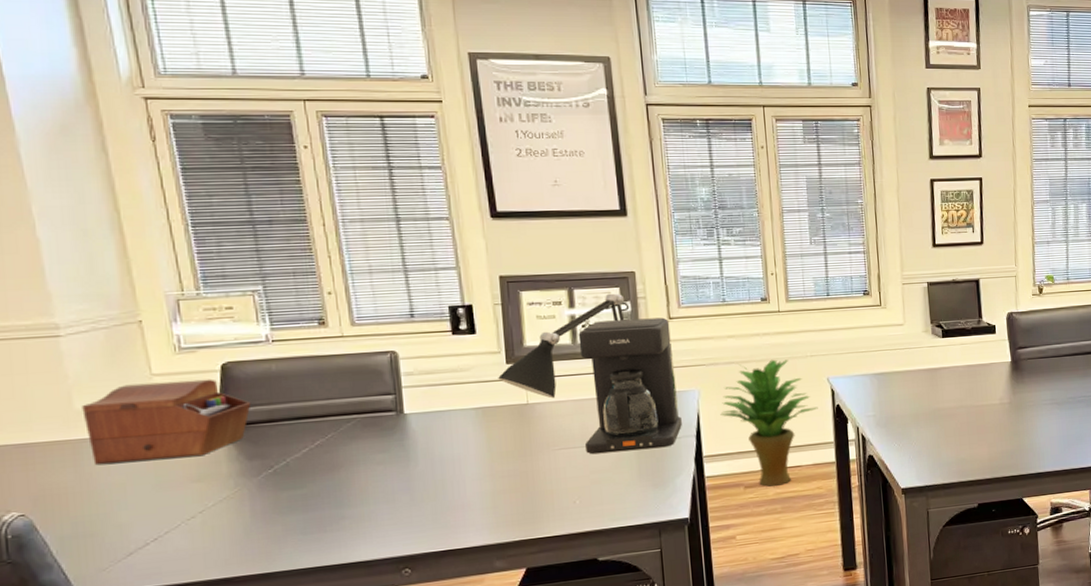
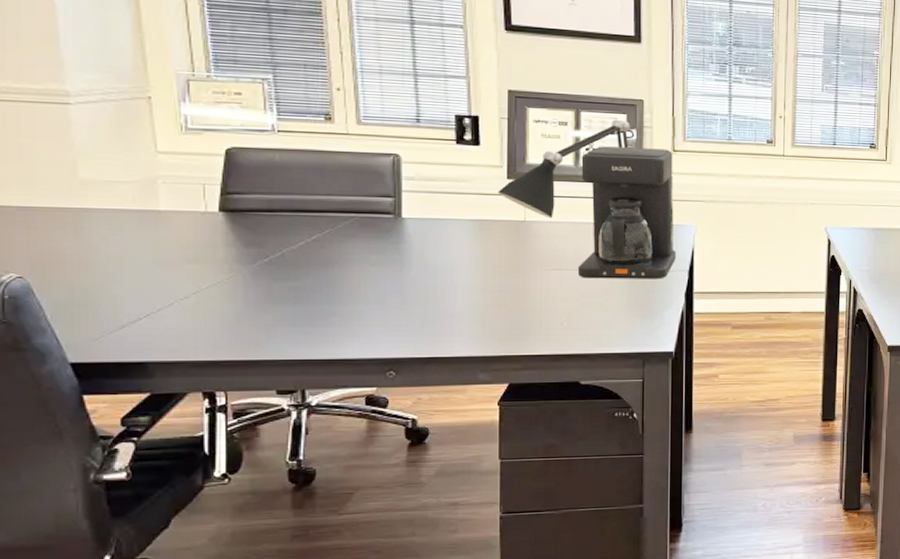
sewing box: present [82,379,251,466] -> none [86,159,252,238]
potted plant: present [720,359,818,487] -> none [715,203,813,331]

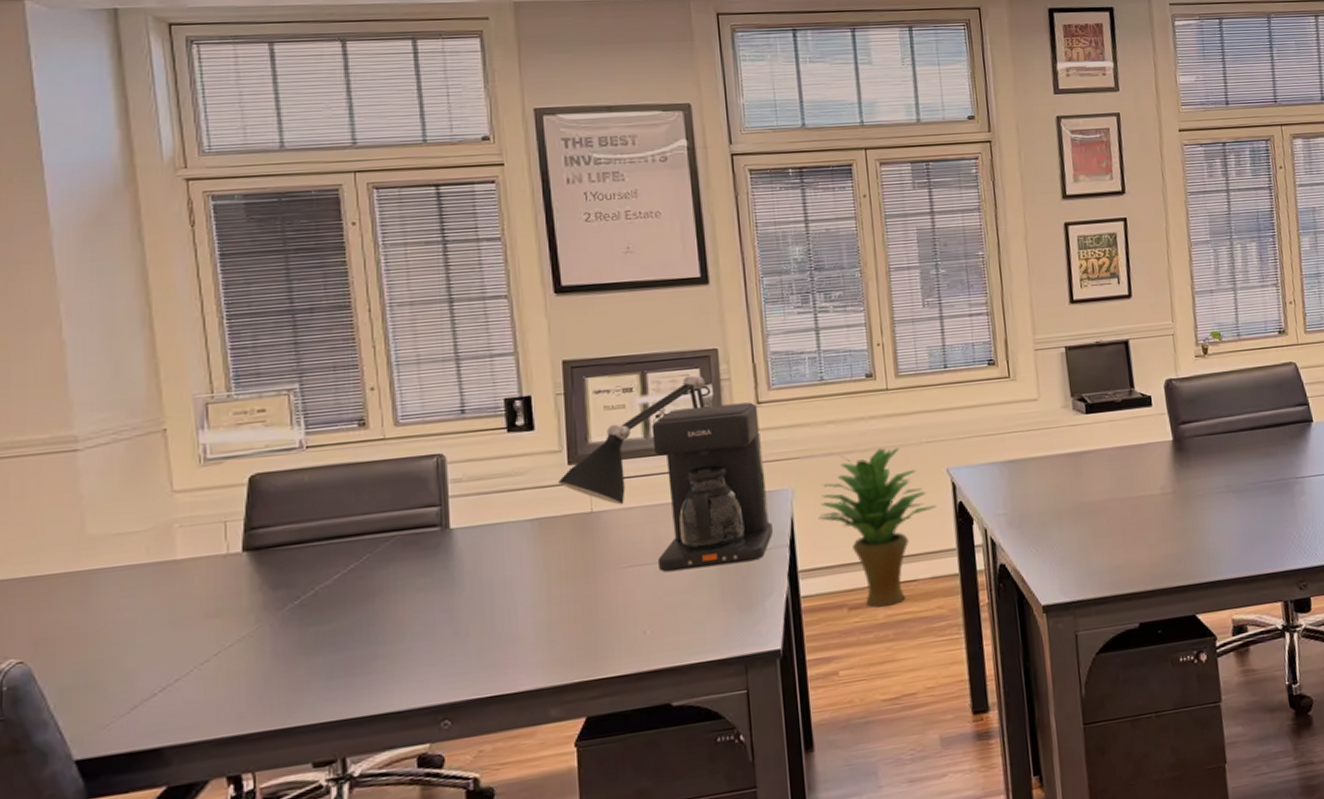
potted plant: none [715,203,813,331] -> present [818,447,937,608]

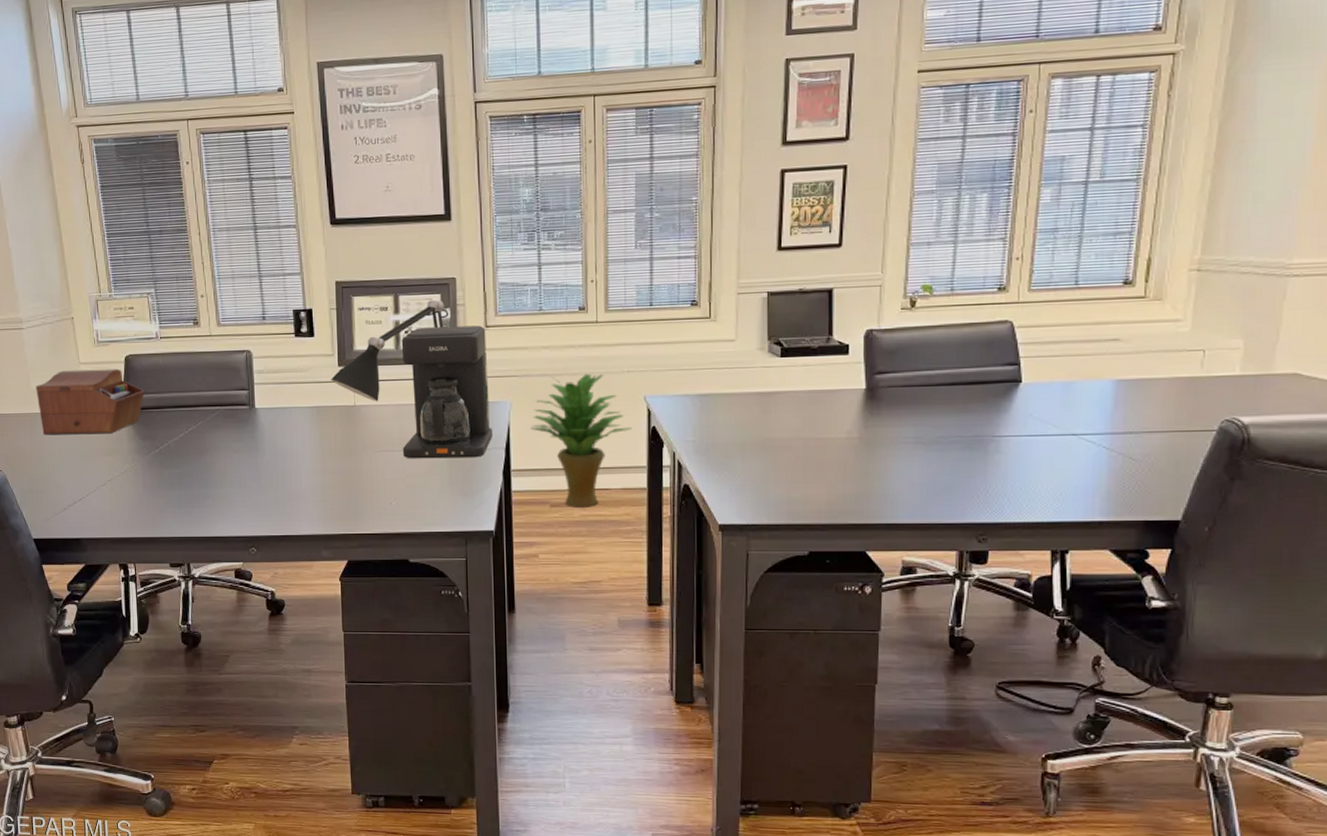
sewing box: none [95,494,280,601] -> present [35,368,145,435]

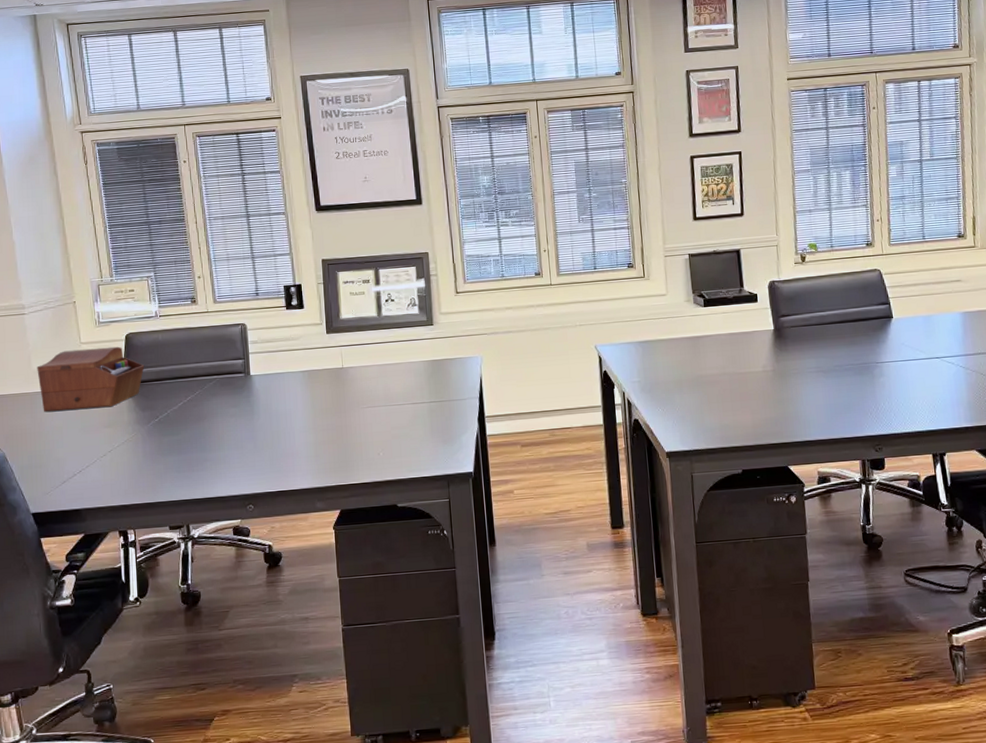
desk lamp: present [331,300,449,402] -> none [320,272,424,364]
coffee maker: present [401,325,492,459] -> none [382,292,467,413]
potted plant: present [530,373,632,509] -> none [500,328,587,447]

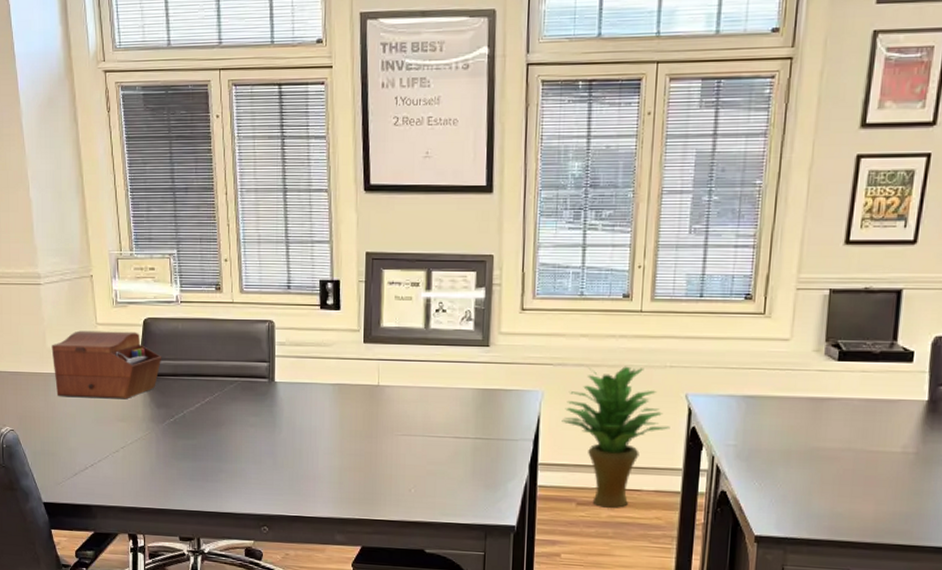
potted plant: none [500,328,587,447] -> present [561,366,670,509]

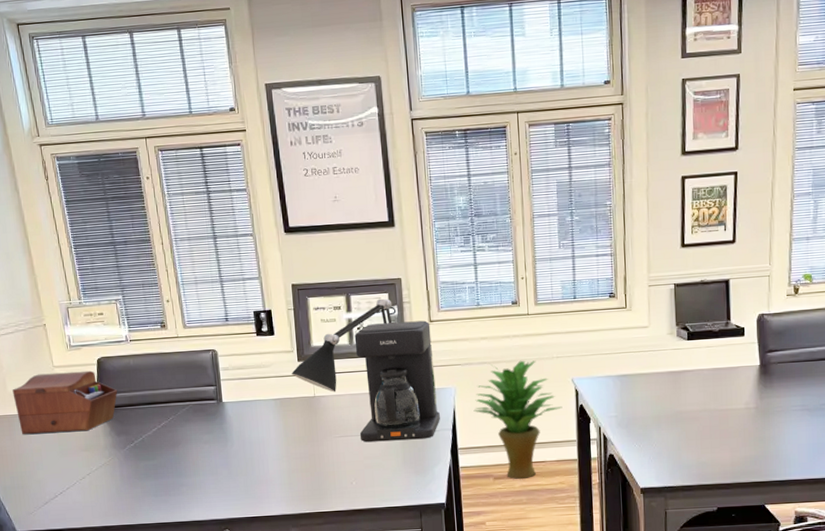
desk lamp: none [355,277,484,383] -> present [292,298,397,393]
coffee maker: none [426,307,522,449] -> present [354,320,440,443]

